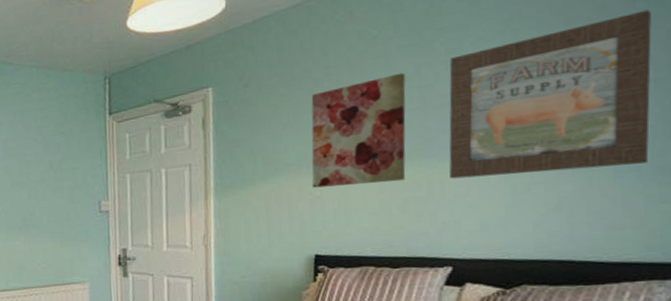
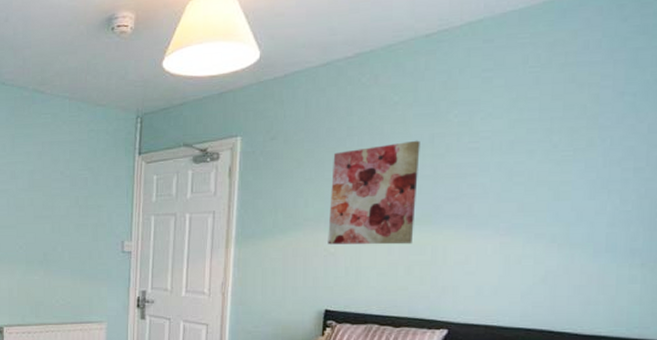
wall art: present [449,9,652,179] -> none [452,103,636,246]

